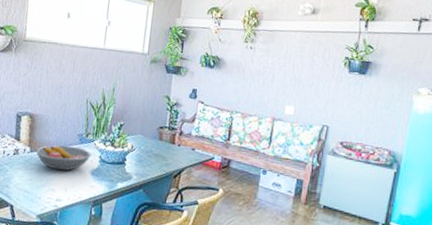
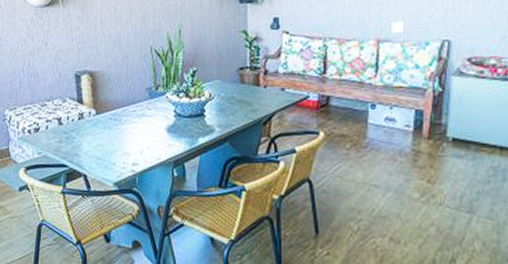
fruit bowl: present [35,145,92,171] -> none [102,102,165,131]

